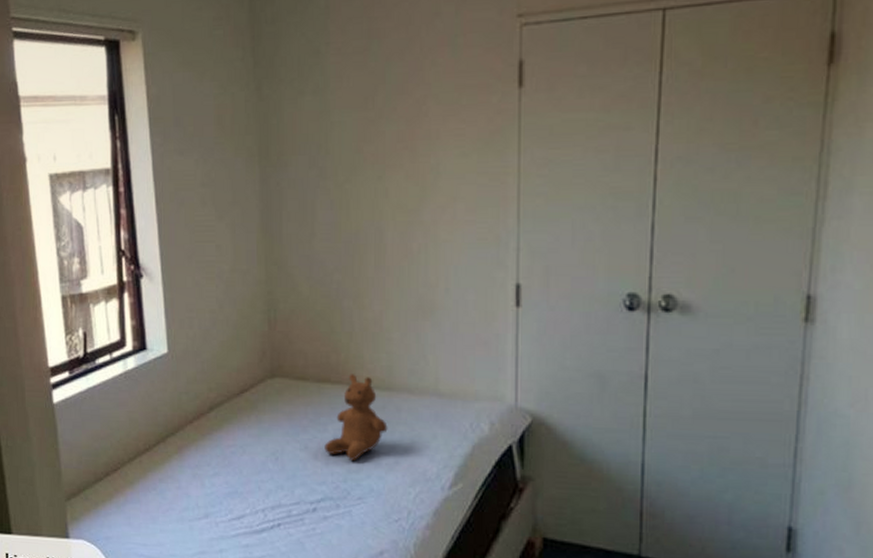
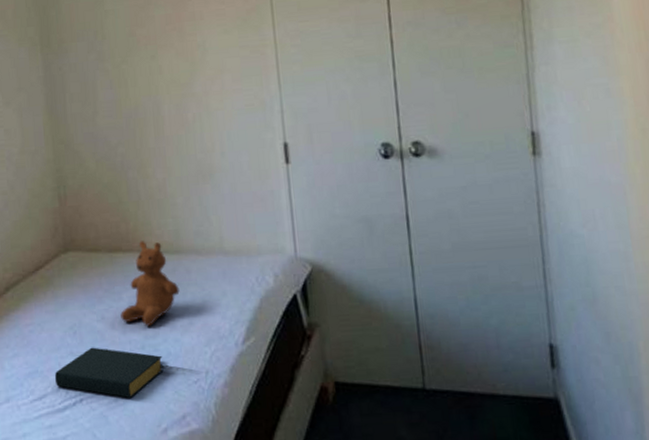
hardback book: none [253,475,365,528] -> present [54,347,164,398]

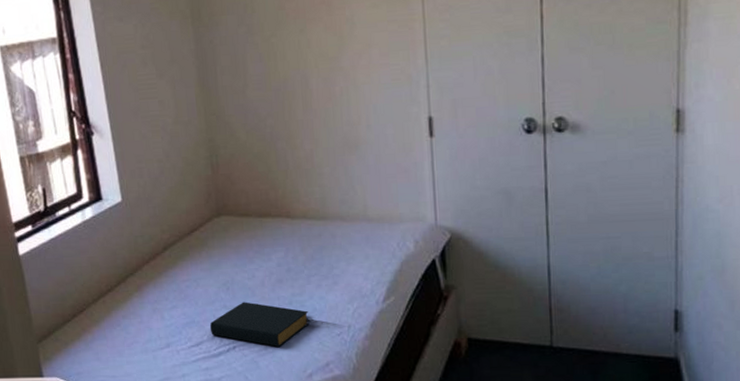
teddy bear: present [120,241,180,326] -> none [270,207,325,284]

